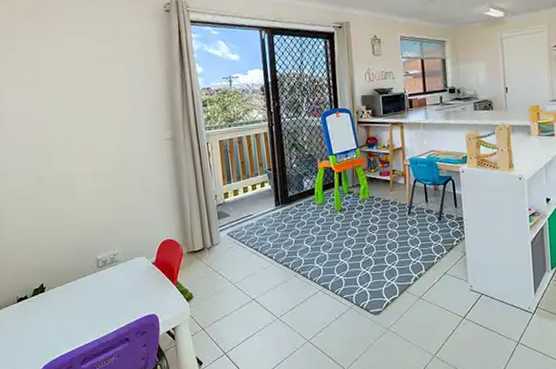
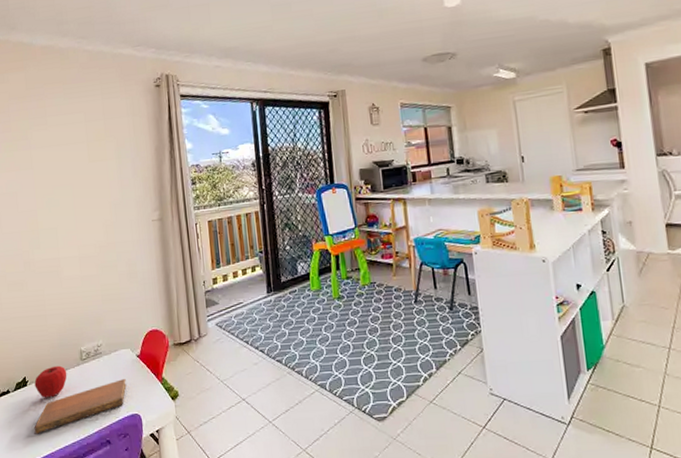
apple: none [52,273,85,302] -> present [34,365,67,398]
notebook: none [53,284,143,335] -> present [34,379,127,434]

